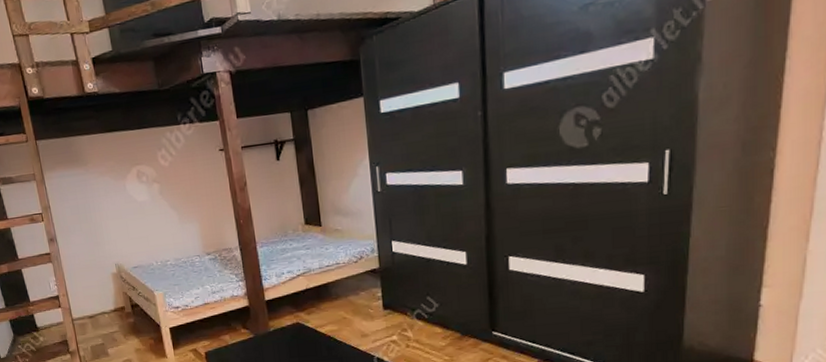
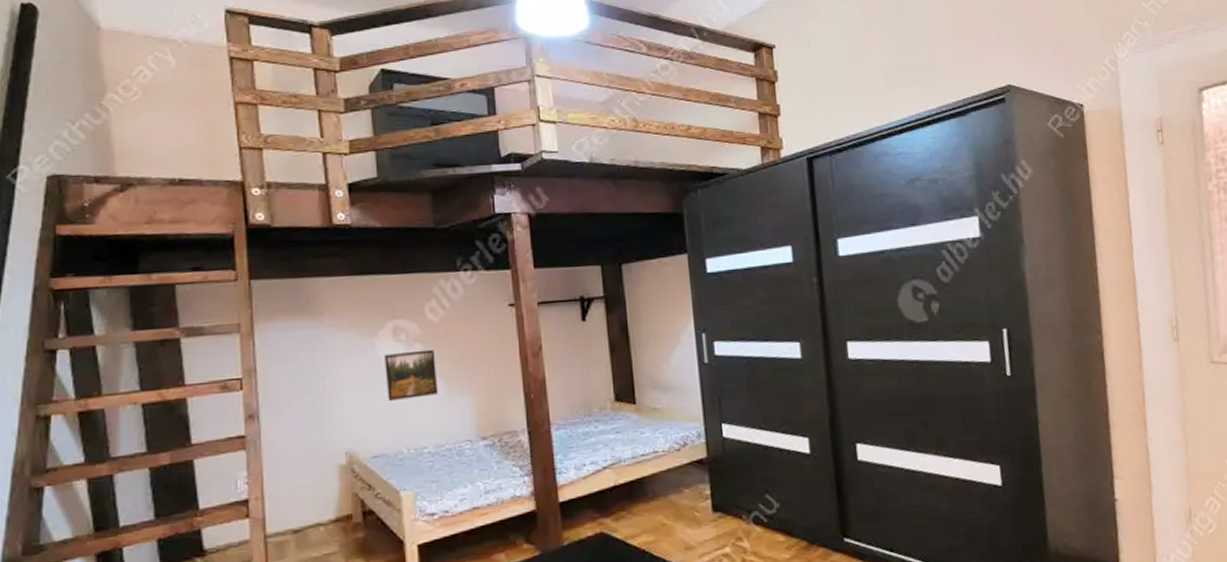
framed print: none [133,187,174,227] -> present [384,349,439,401]

